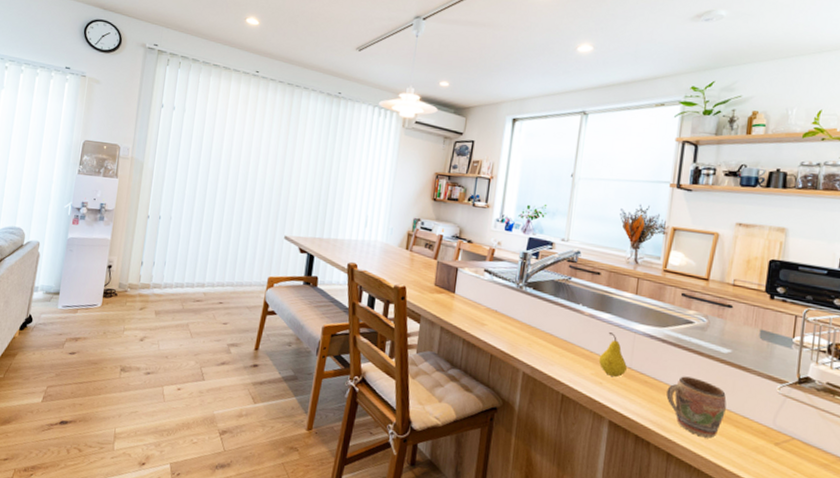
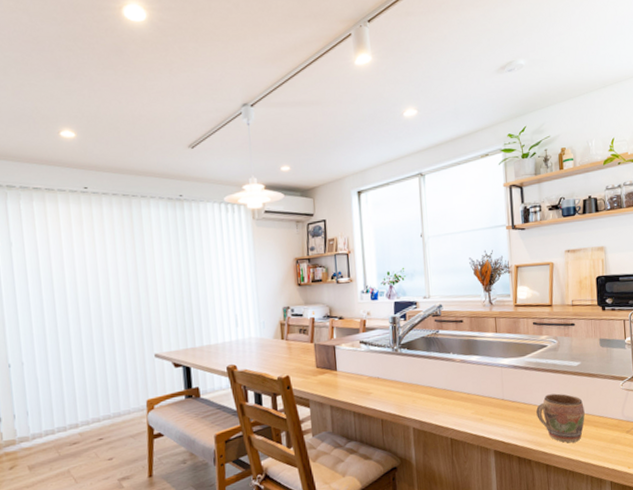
fruit: present [598,332,627,378] -> none [475,372,500,411]

